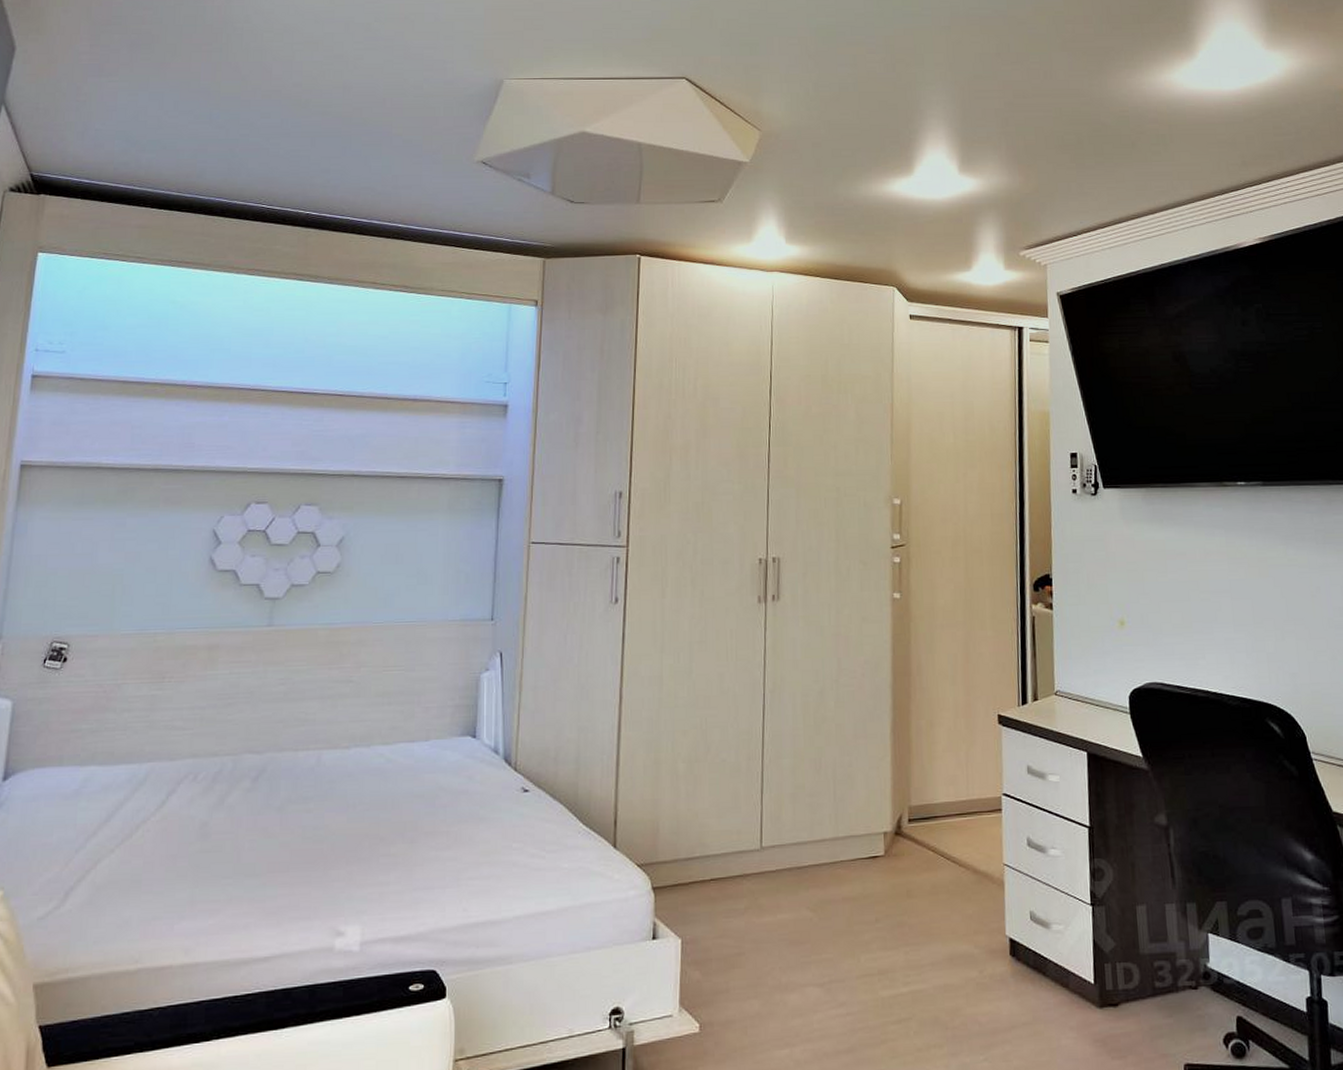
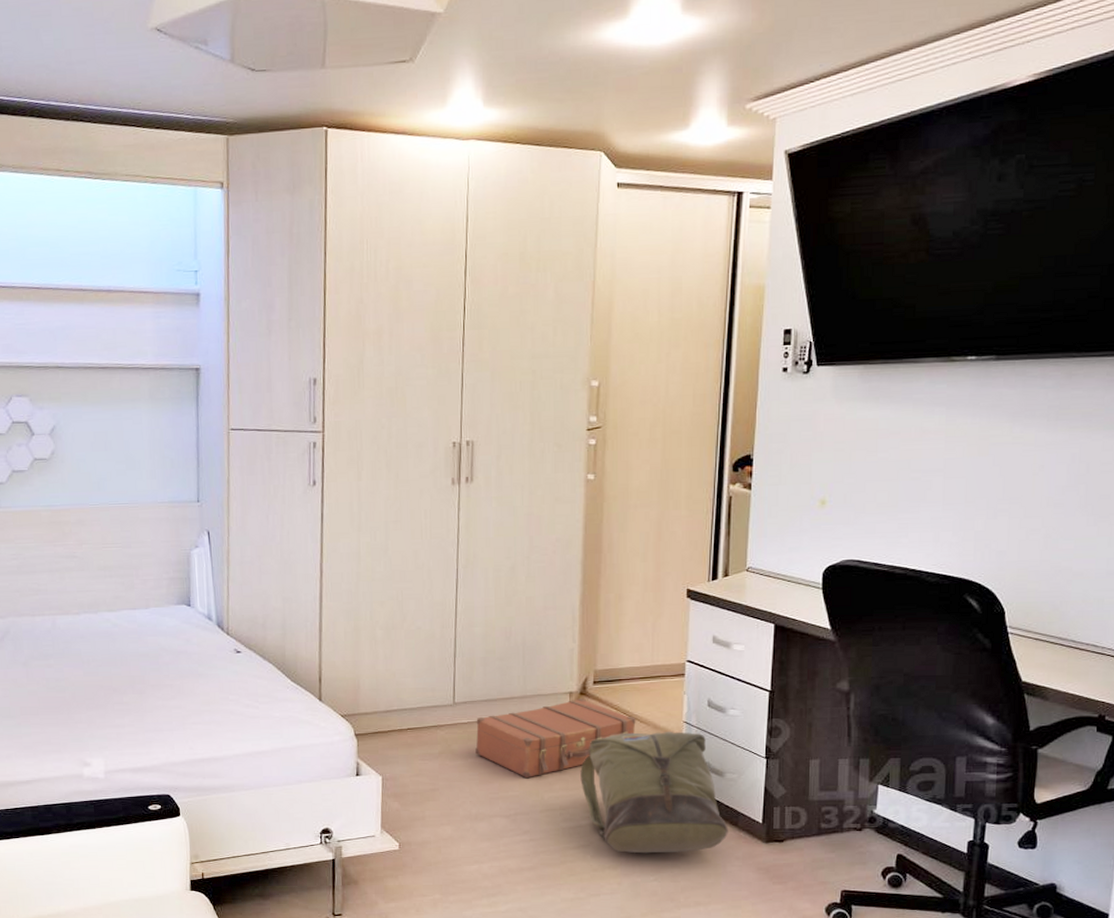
suitcase: none [785,839,955,937] -> present [475,698,636,779]
backpack: none [898,876,1060,1027] -> present [580,731,728,854]

